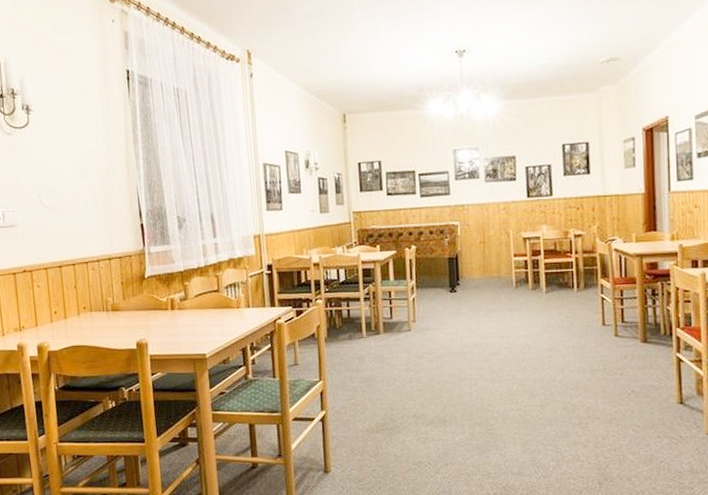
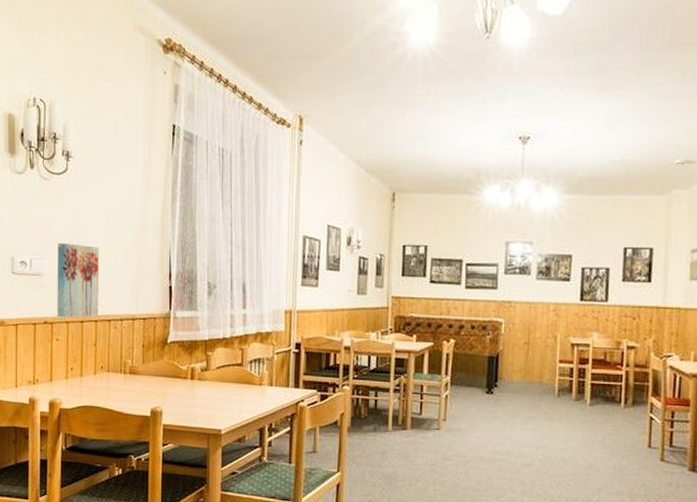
wall art: none [28,193,76,265] -> present [57,243,100,318]

